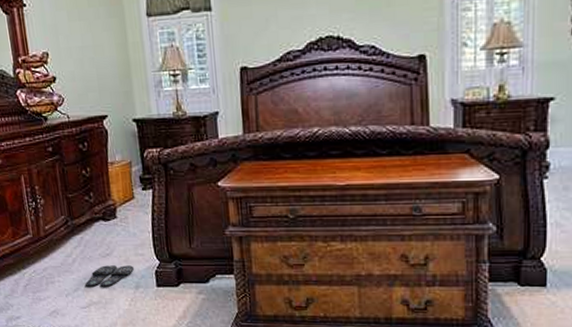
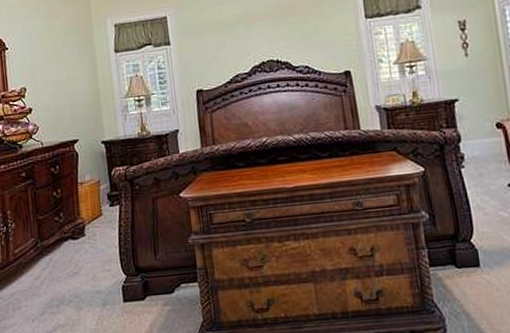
slippers: present [85,265,134,287] -> none [53,282,101,309]

